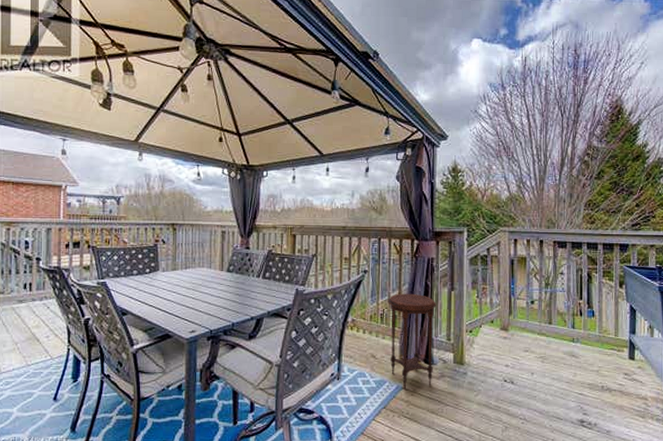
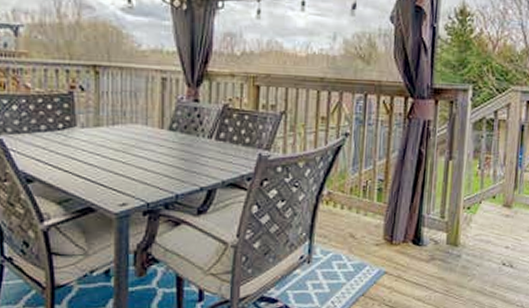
side table: present [388,293,437,389] -> none [372,162,432,274]

